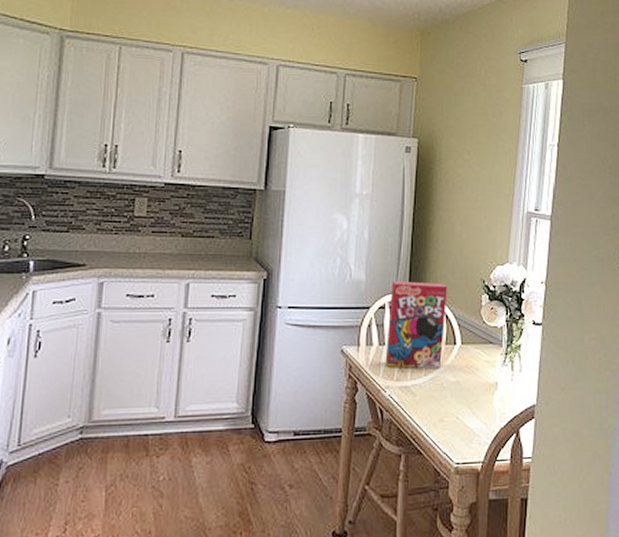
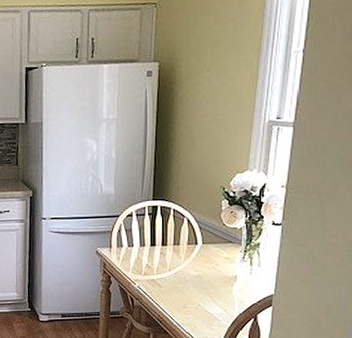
cereal box: present [385,281,447,369] -> none [134,192,189,265]

